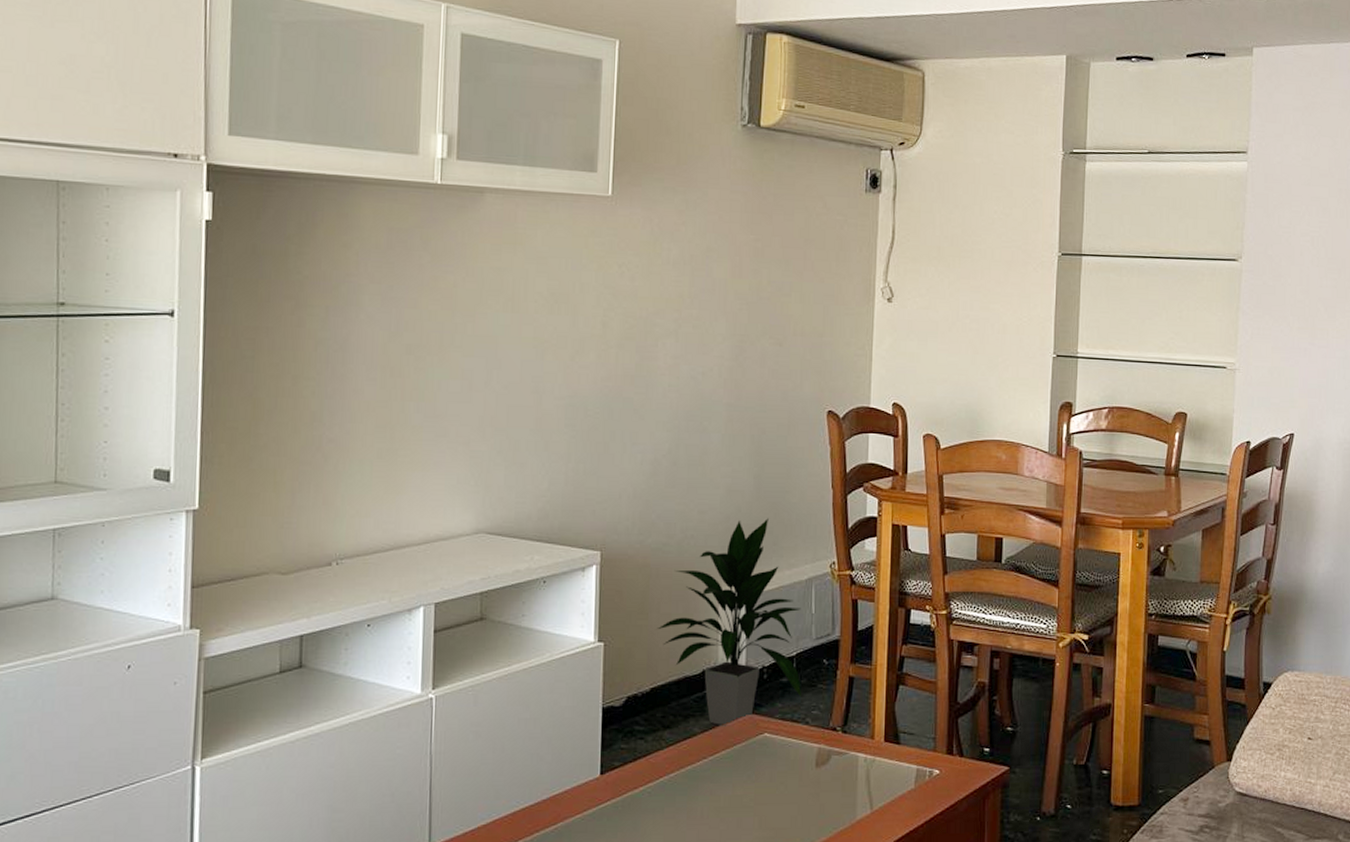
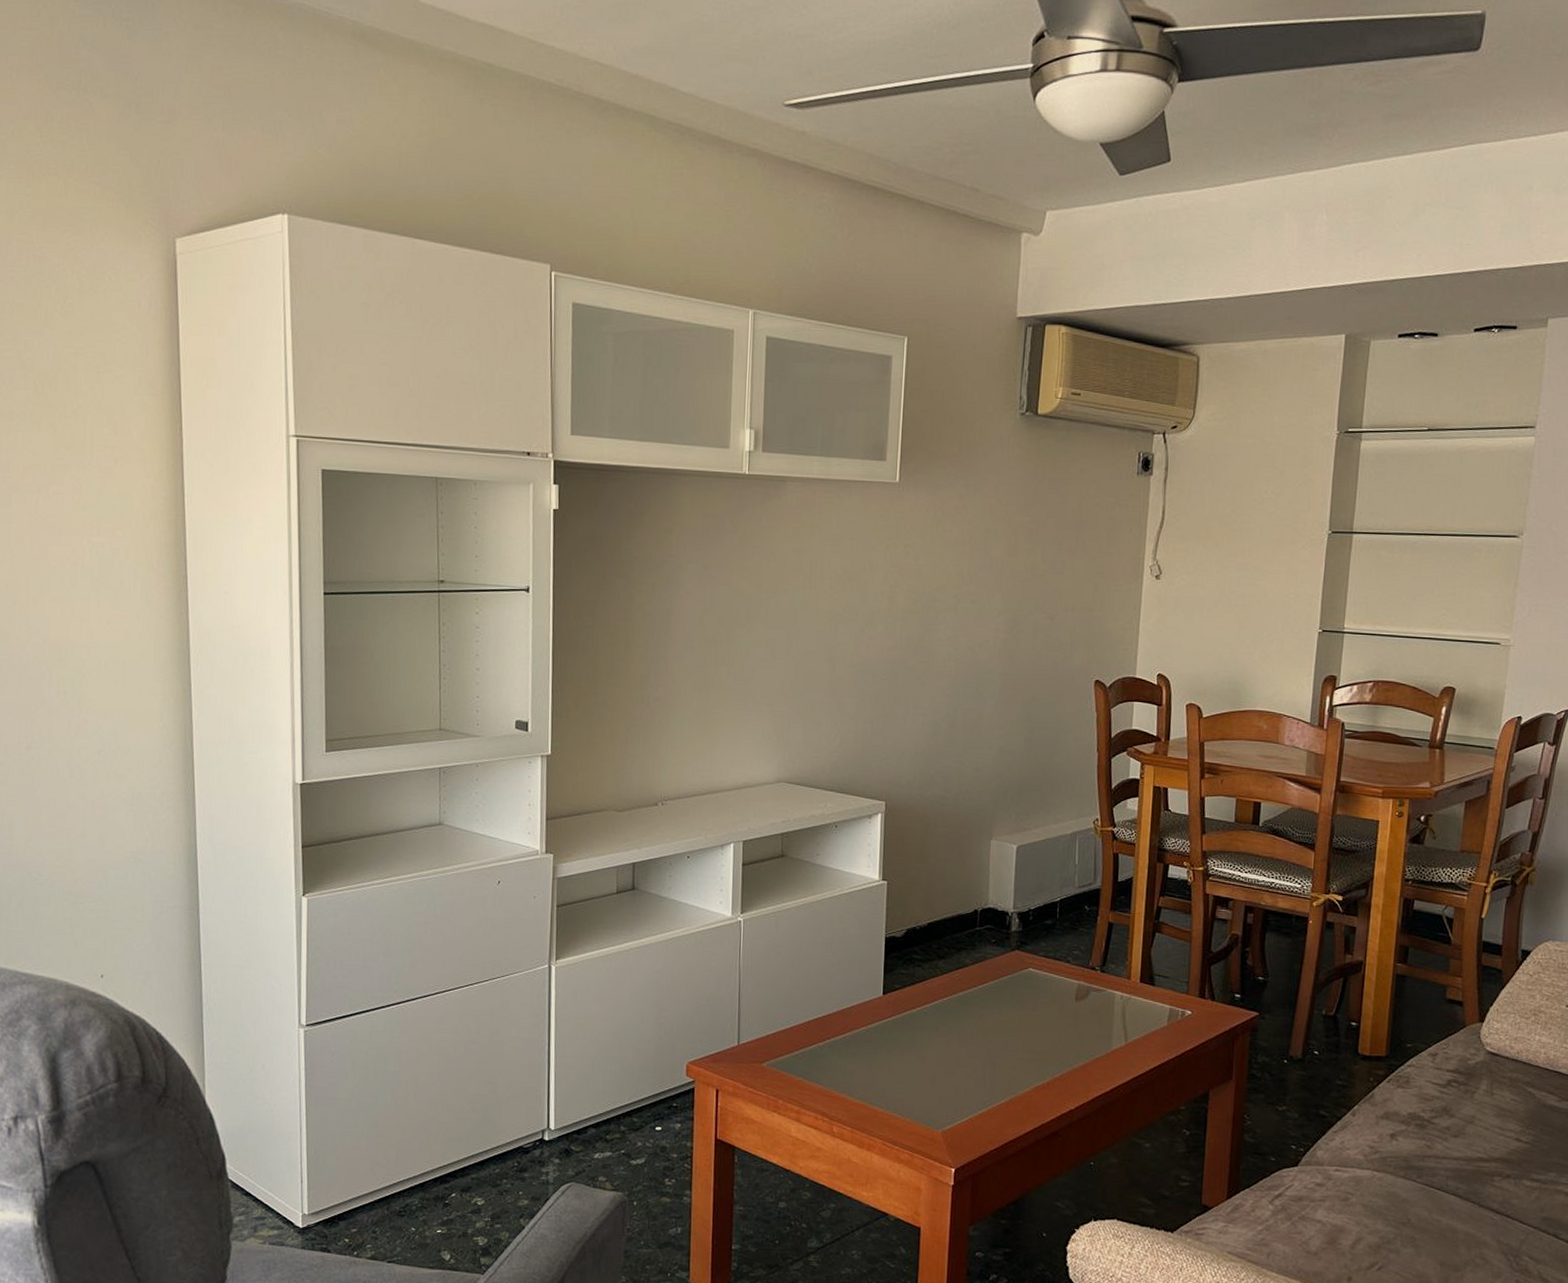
indoor plant: present [657,518,801,727] -> none [934,777,1065,960]

